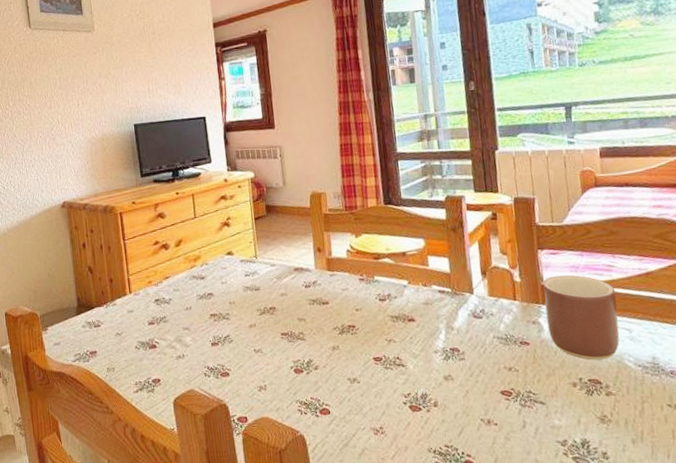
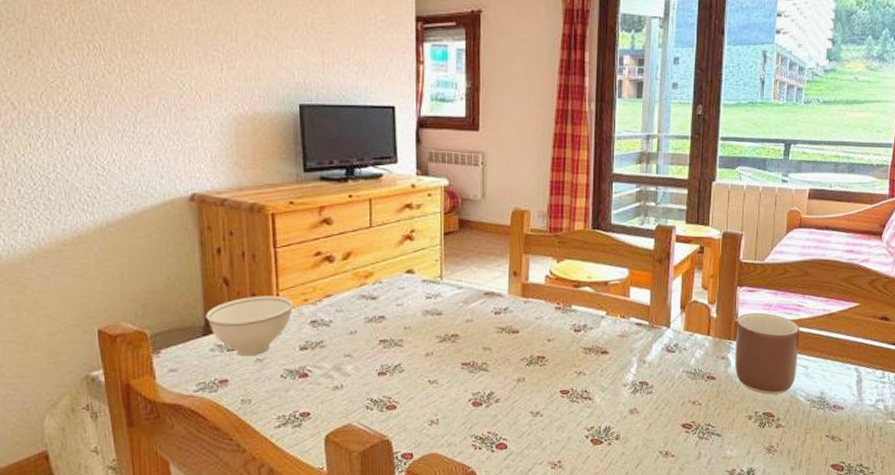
bowl: none [77,279,141,332] -> present [205,295,293,357]

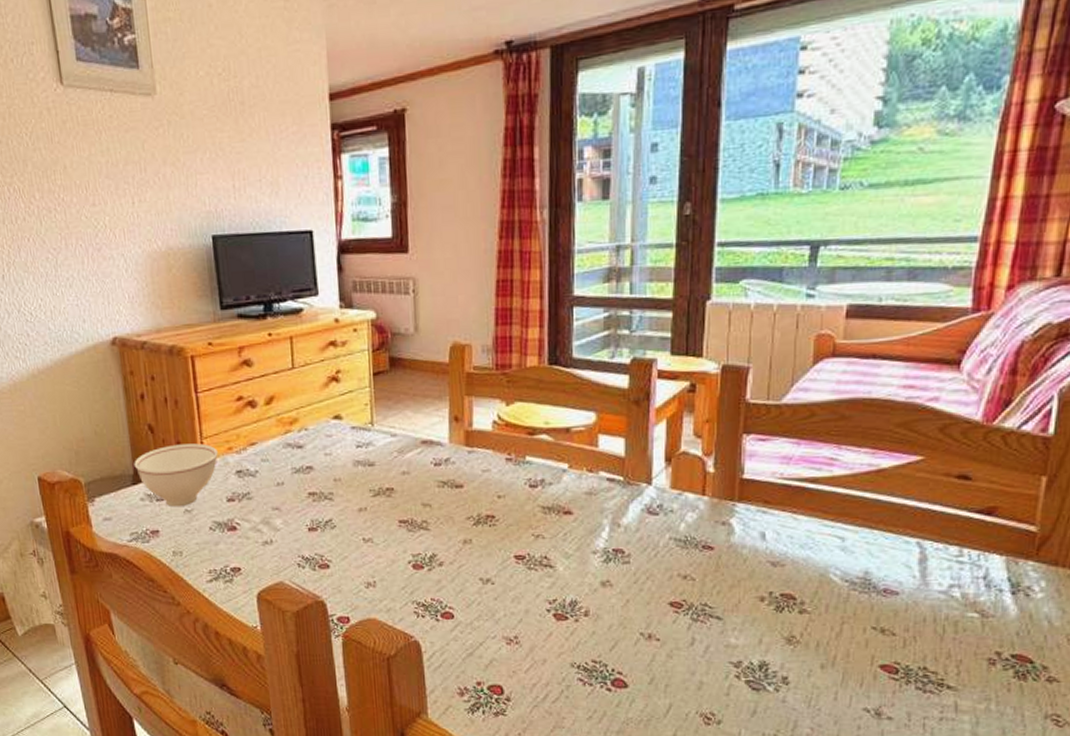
mug: present [735,312,800,395] -> none [741,467,834,572]

